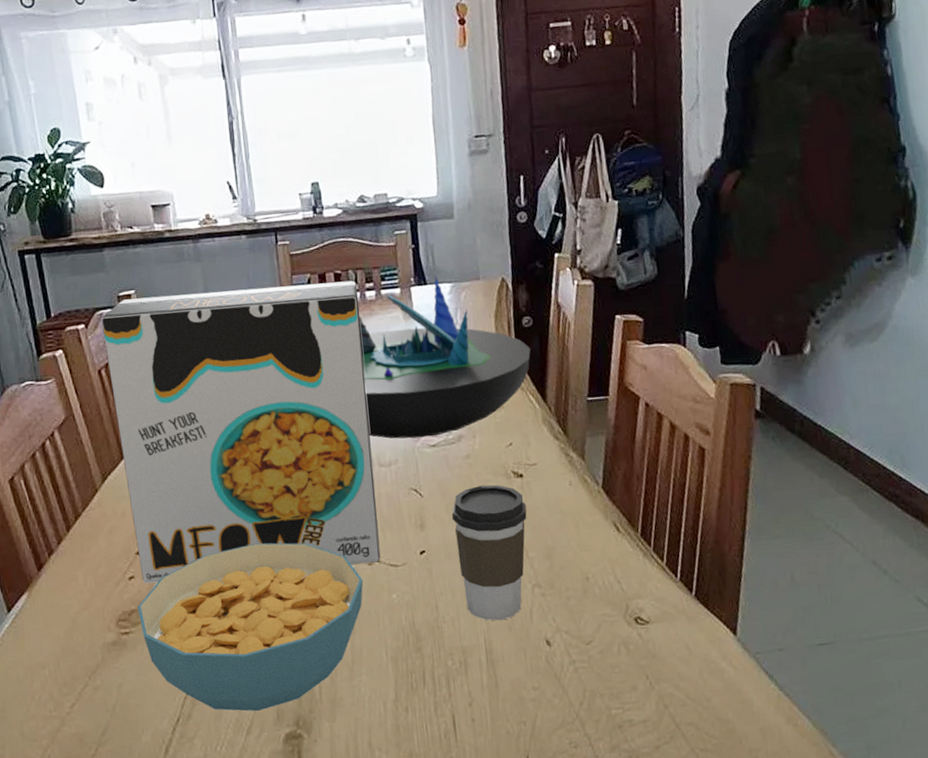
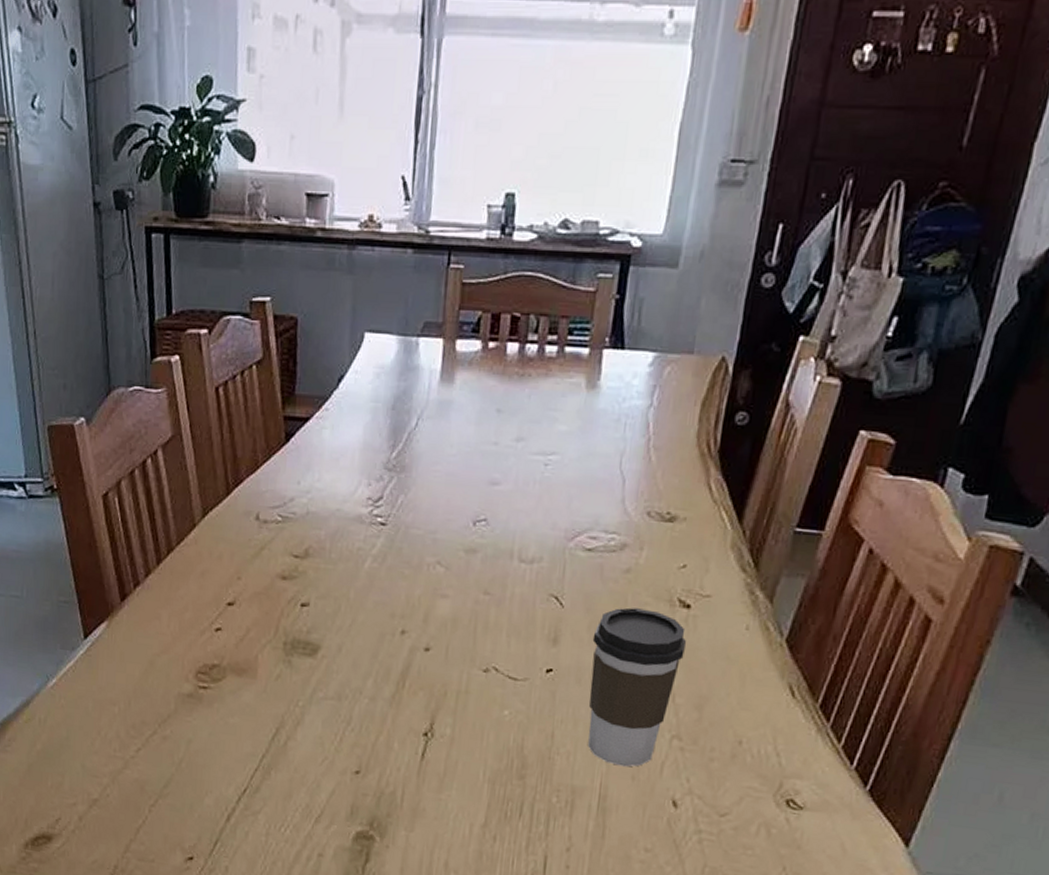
cereal box: present [101,280,381,584] -> none [227,307,537,671]
cereal bowl: present [137,542,363,712] -> none [219,619,474,802]
decorative bowl: present [359,275,531,439] -> none [514,339,739,539]

